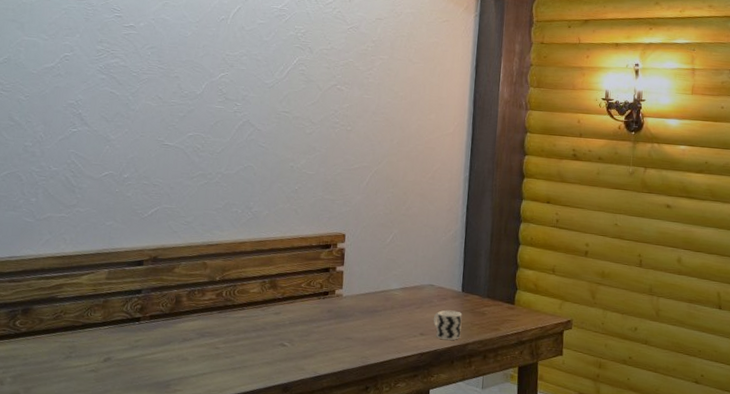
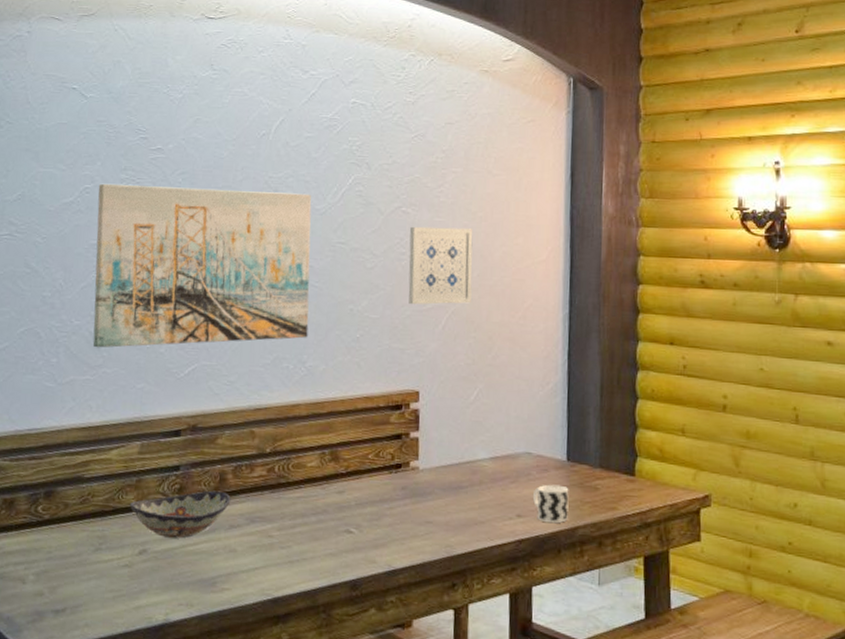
wall art: none [68,52,262,191] -> present [92,183,312,348]
decorative bowl: none [97,310,185,349] -> present [129,490,231,539]
wall art: none [339,101,395,165] -> present [408,226,473,305]

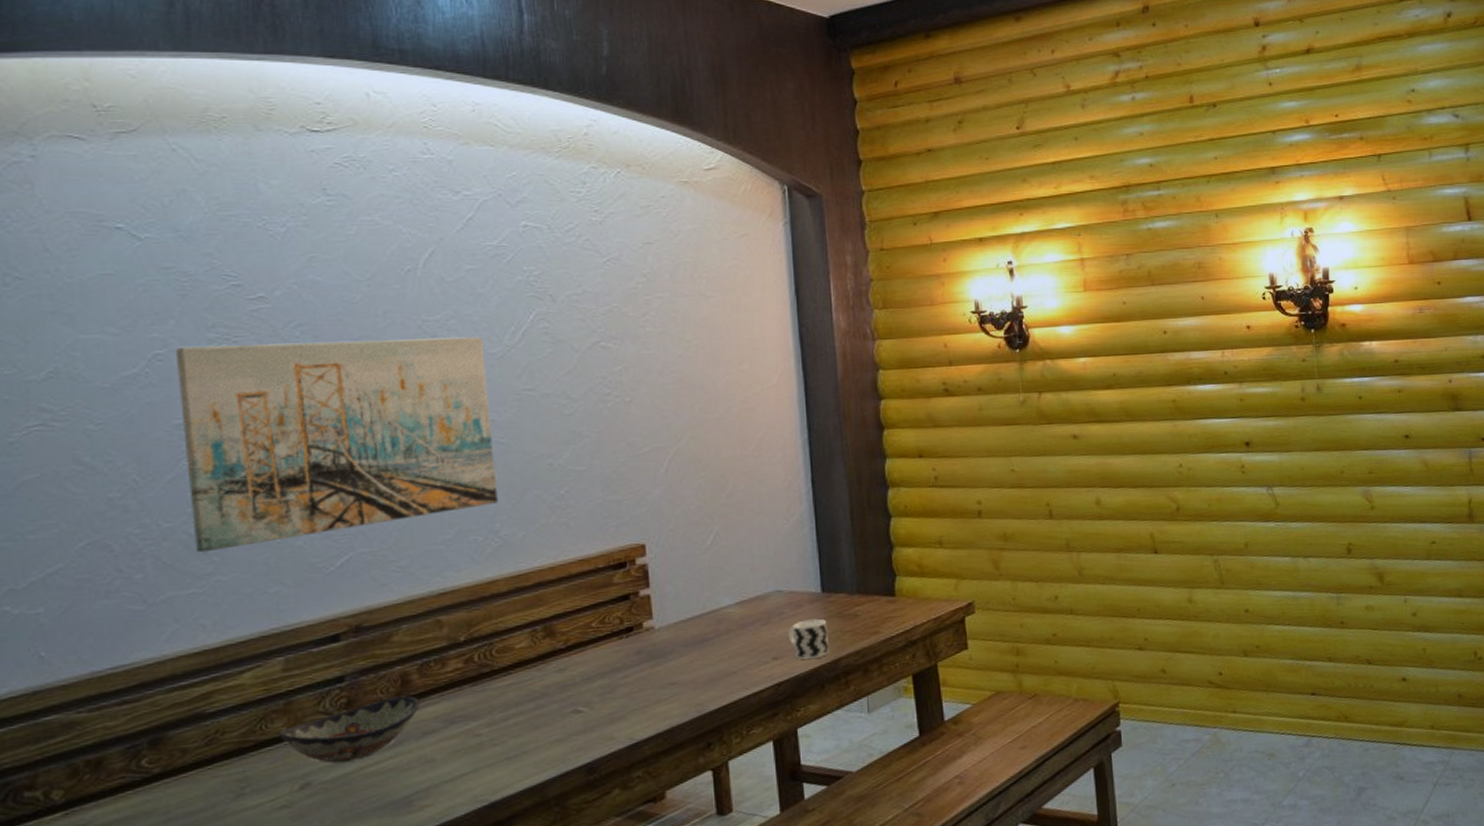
wall art: present [408,226,473,305] -> none [614,358,696,451]

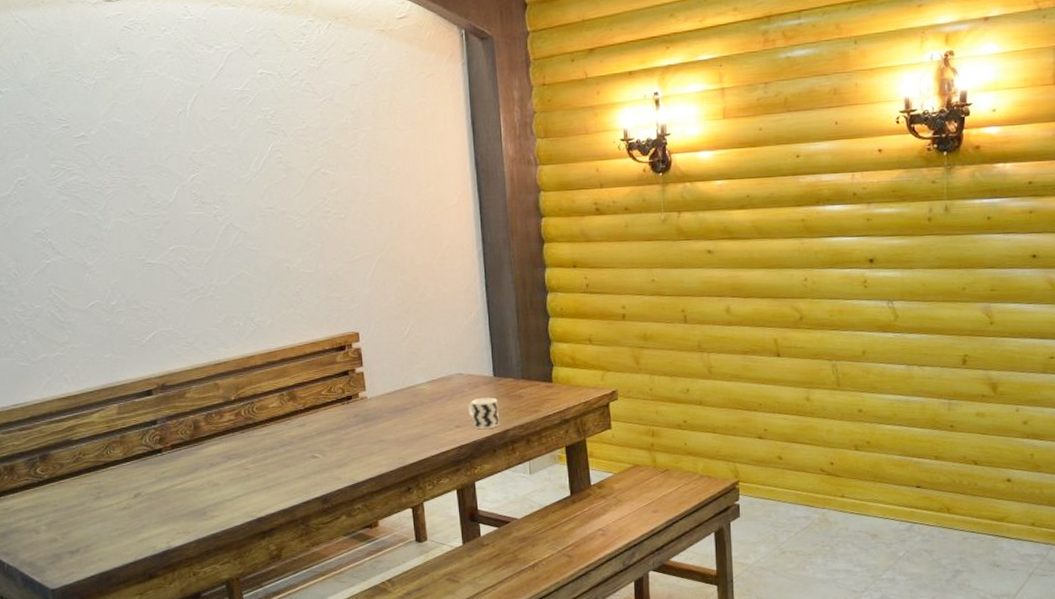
wall art: present [175,336,498,553] -> none [31,165,252,327]
decorative bowl: present [278,695,420,763] -> none [118,437,207,481]

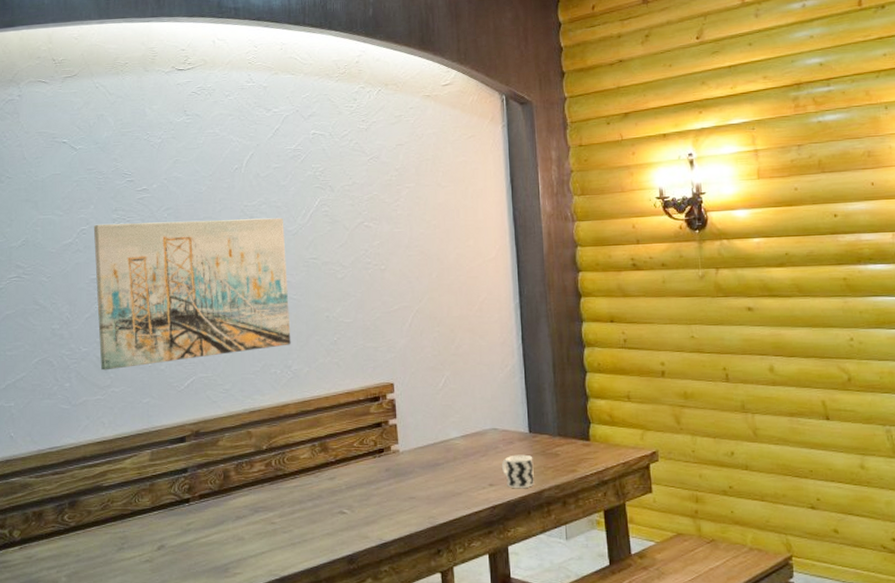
wall art: none [31,165,252,327] -> present [93,217,291,371]

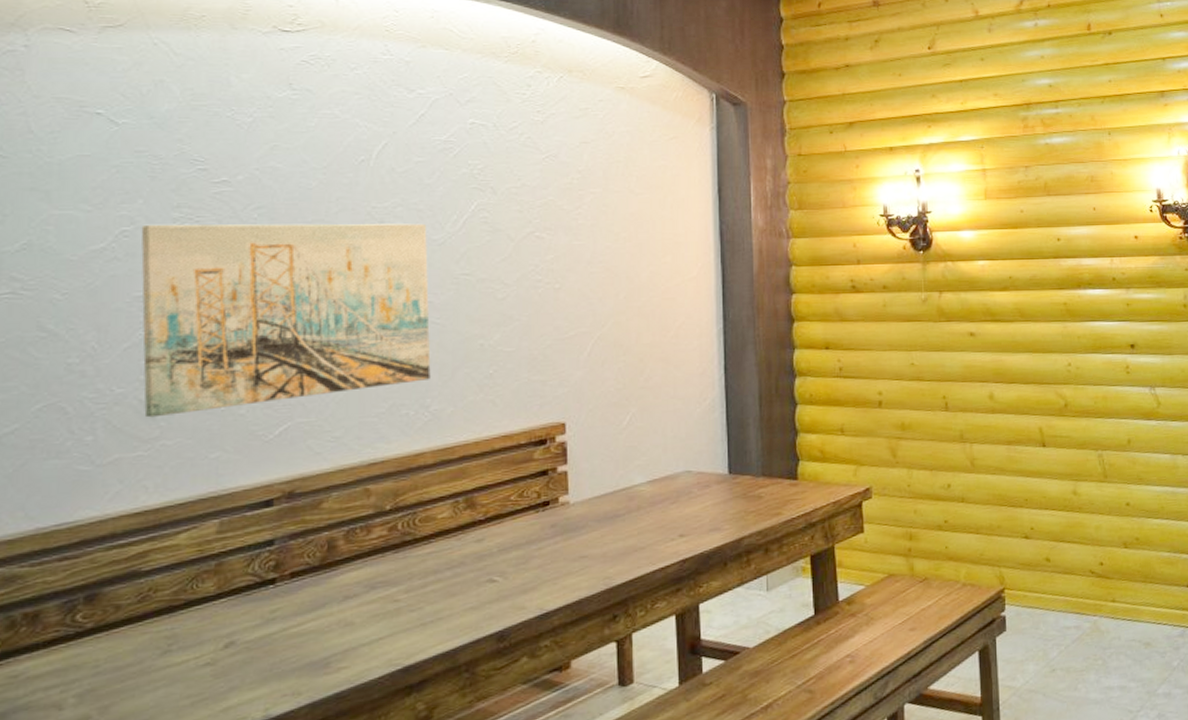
cup: present [501,454,534,489] -> none [694,498,733,538]

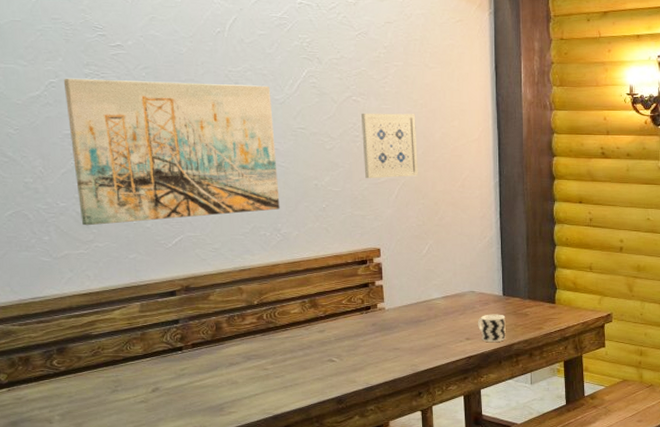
wall art: none [546,250,618,334] -> present [361,113,418,179]
cup: none [694,498,733,538] -> present [477,314,506,343]

